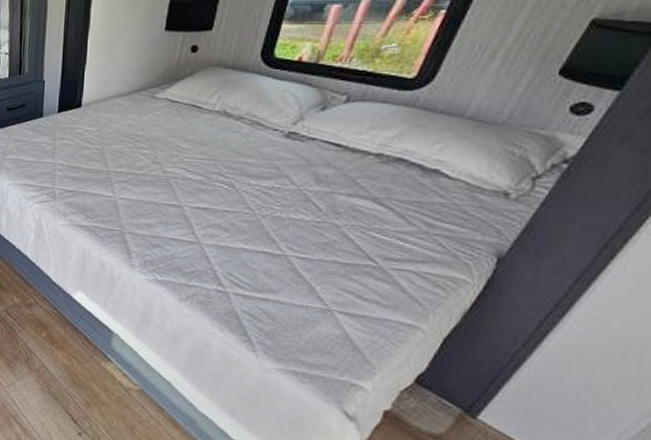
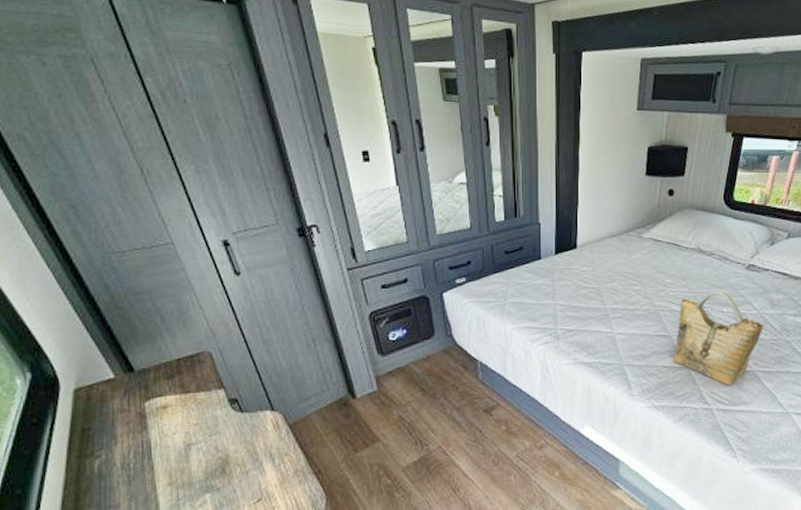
grocery bag: none [183,158,305,269] -> present [673,289,764,386]

